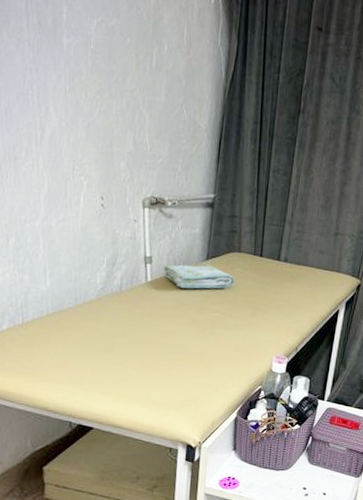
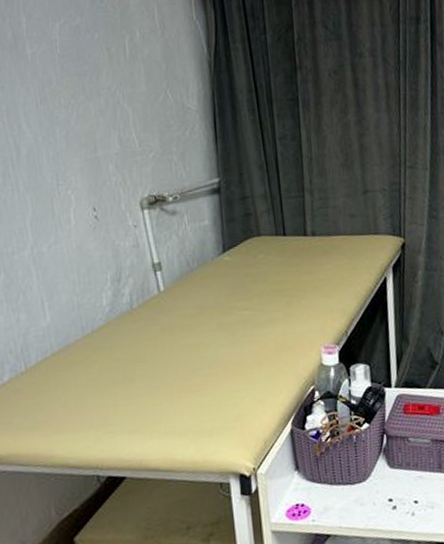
towel: present [163,264,235,289] -> none [175,258,260,291]

